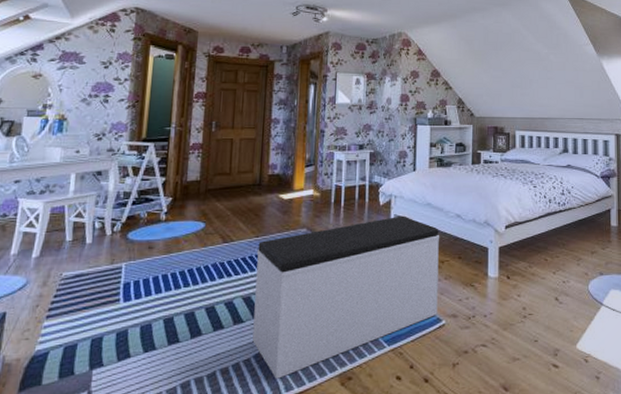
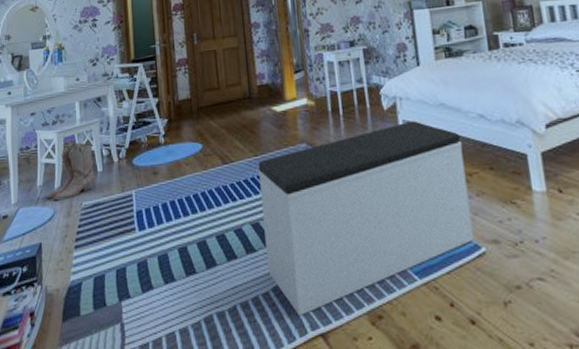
boots: none [20,213,84,270] -> present [47,142,96,201]

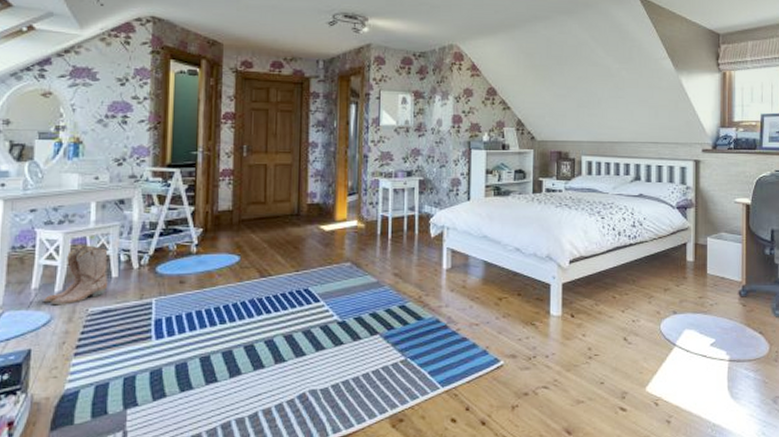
bench: present [257,120,474,315] -> none [296,249,497,420]

